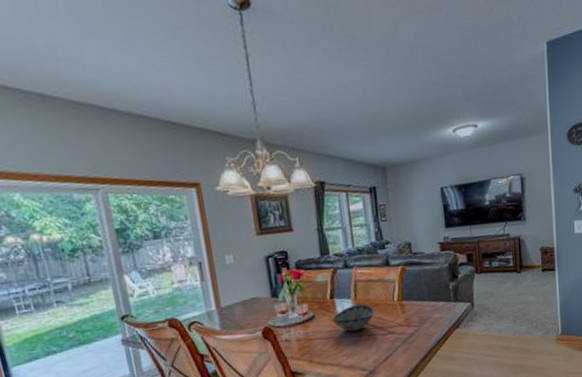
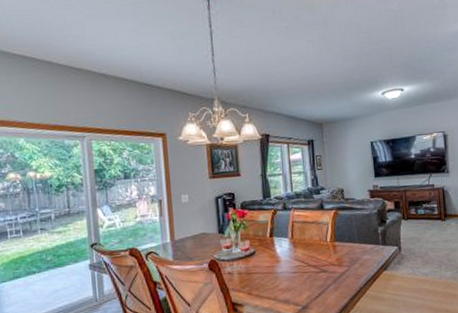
decorative bowl: present [331,304,375,332] -> none [270,243,309,269]

